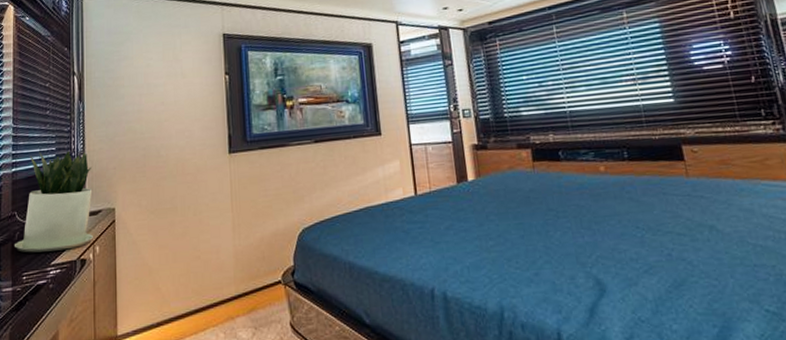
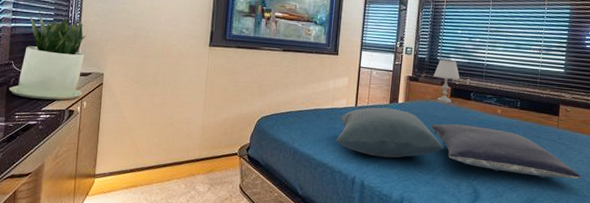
cushion: none [399,189,541,257] -> present [336,107,444,158]
table lamp: none [504,114,540,171] -> present [433,59,460,103]
pillow: none [516,193,742,250] -> present [430,124,581,180]

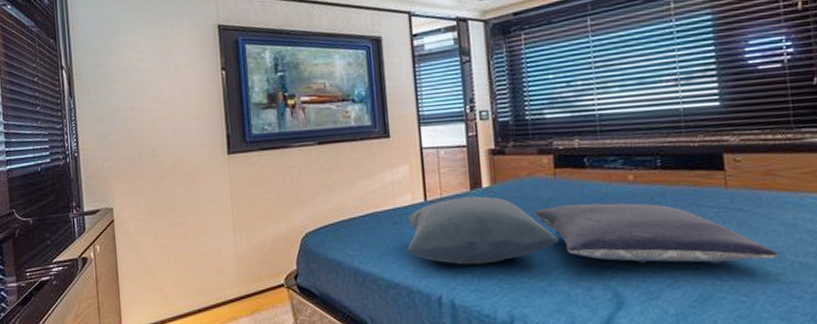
planter: present [10,13,86,100] -> none [16,148,94,250]
table lamp: present [433,59,460,103] -> none [524,117,564,178]

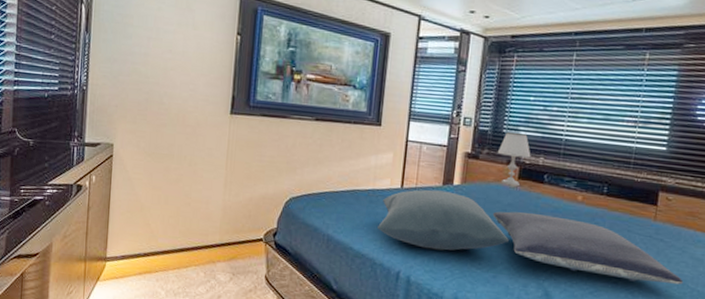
table lamp: none [524,117,564,178] -> present [497,132,531,187]

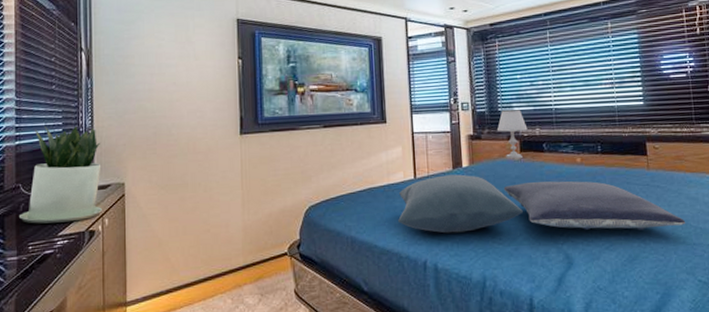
planter: none [14,74,93,174] -> present [20,125,103,224]

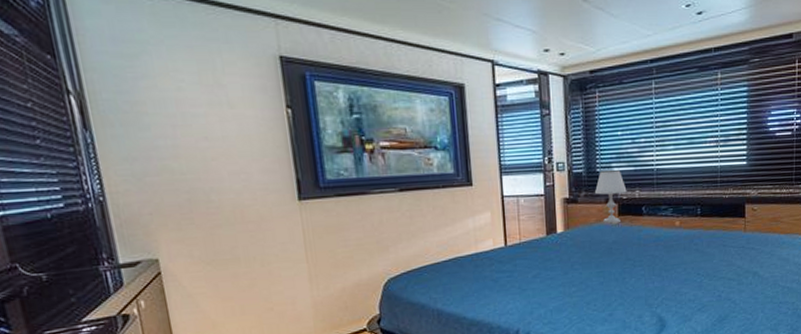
planter: present [20,125,103,224] -> none [22,191,136,310]
cushion: present [398,174,523,234] -> none [488,240,619,302]
pillow: present [503,180,686,230] -> none [599,244,775,293]

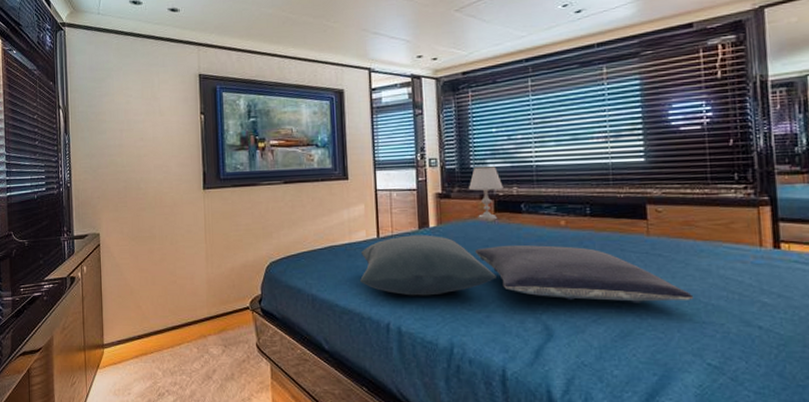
cushion: none [488,240,619,302] -> present [360,235,496,296]
pillow: none [599,244,775,293] -> present [474,245,694,303]

